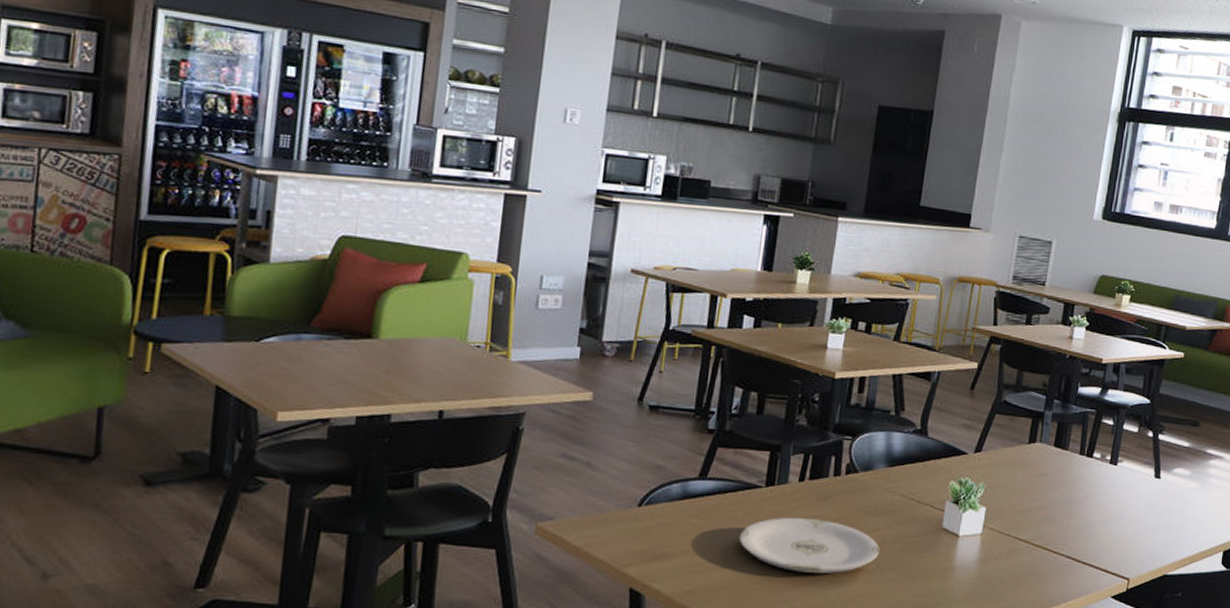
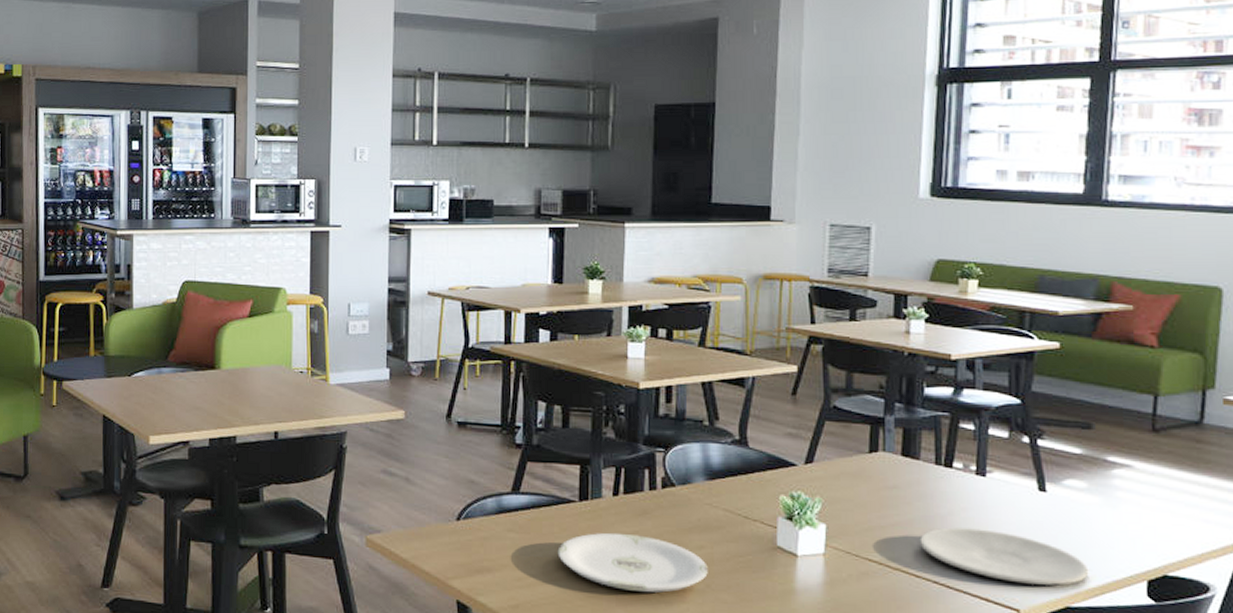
plate: none [1060,509,1184,557] -> present [919,527,1089,586]

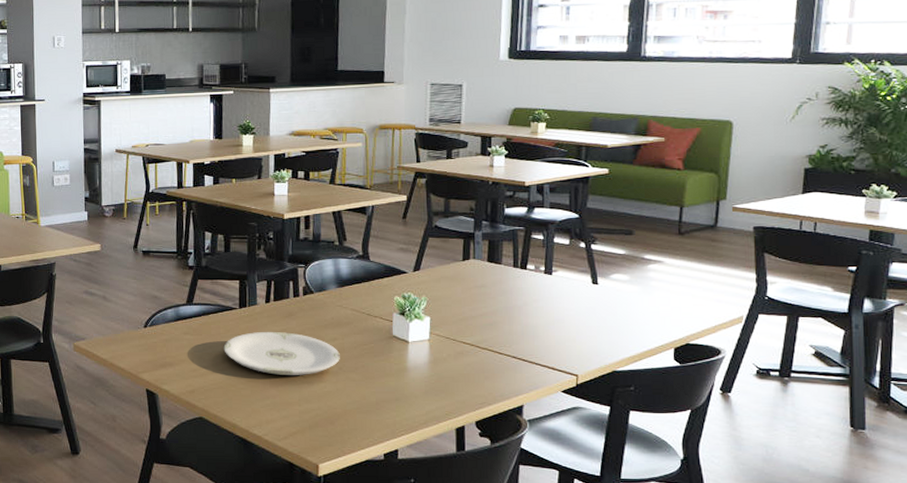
plate: present [919,527,1089,586] -> none [502,315,630,355]

